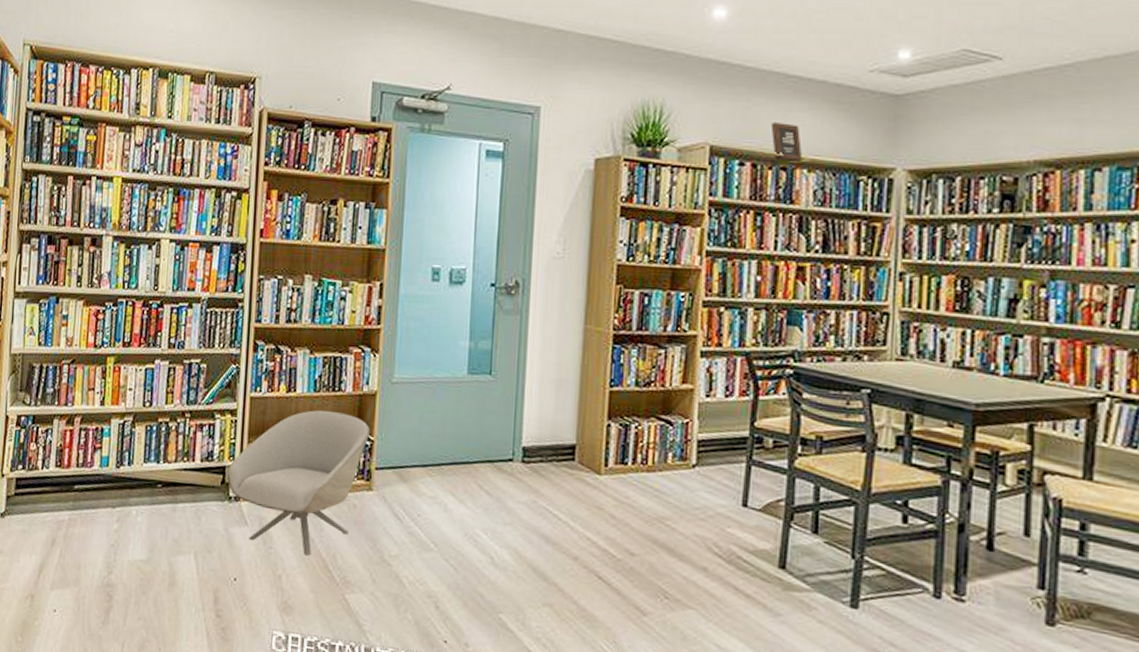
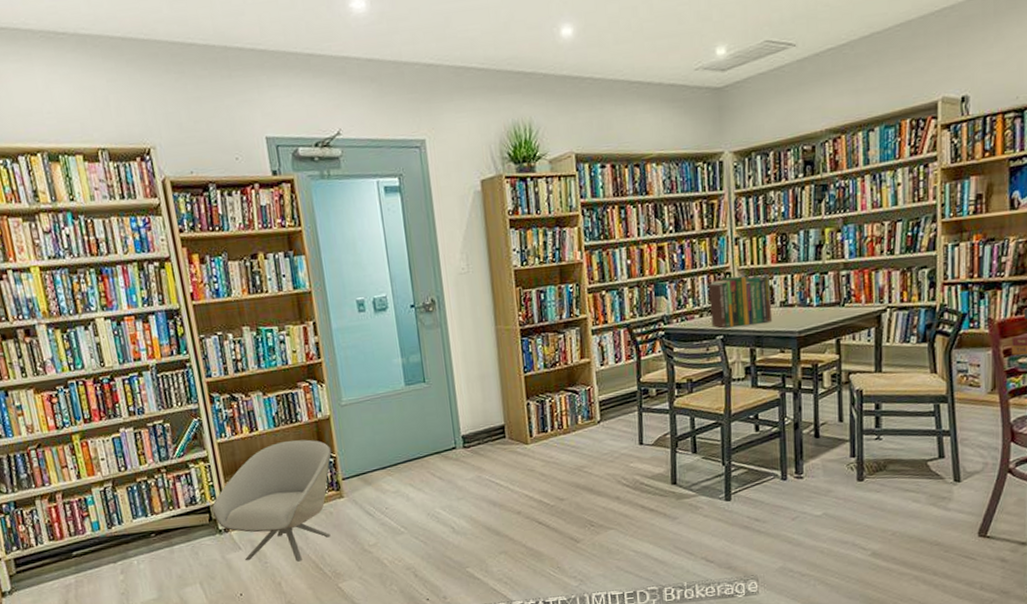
picture frame: present [771,122,803,163] -> none [622,125,651,159]
books: none [856,317,942,385] -> present [709,275,773,329]

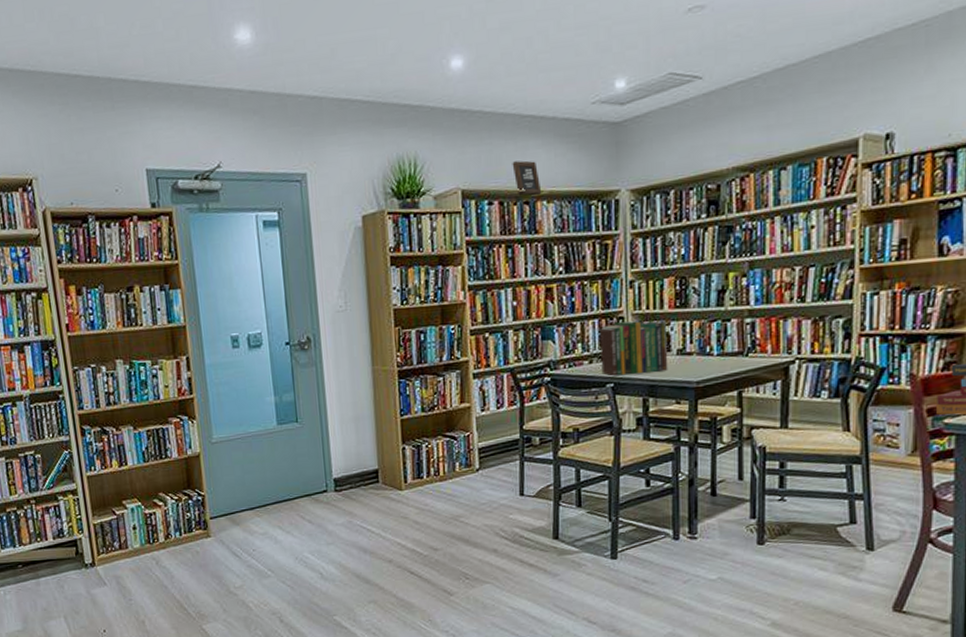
armchair: present [211,439,332,562] -> none [78,476,201,601]
picture frame: none [622,125,651,159] -> present [512,160,542,196]

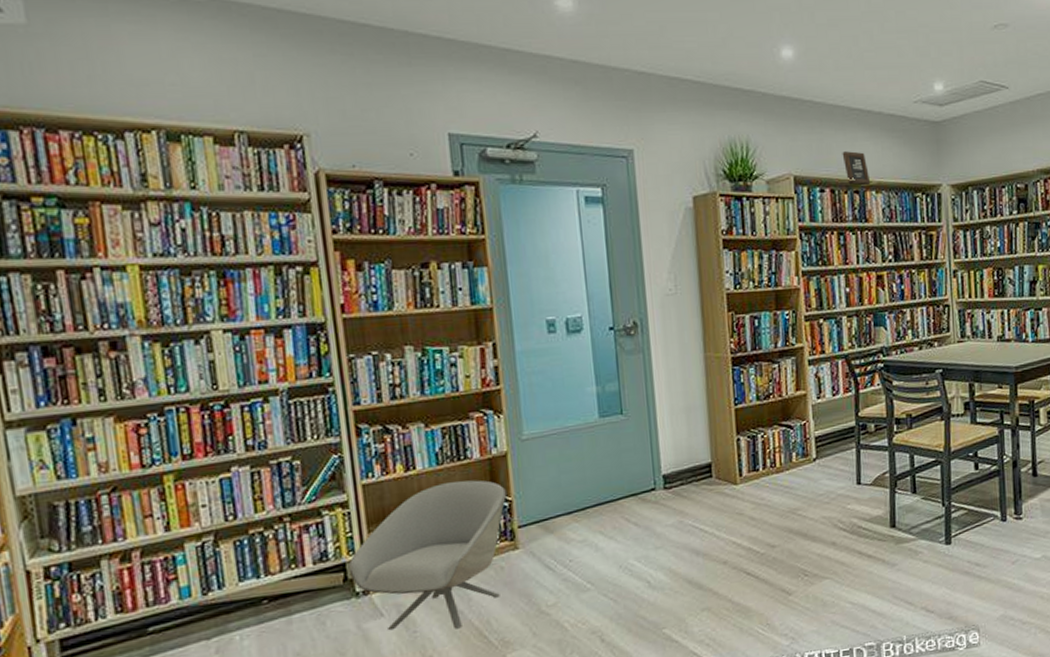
armchair: none [78,476,201,601] -> present [348,480,508,631]
books: present [600,321,668,377] -> none [928,308,991,362]

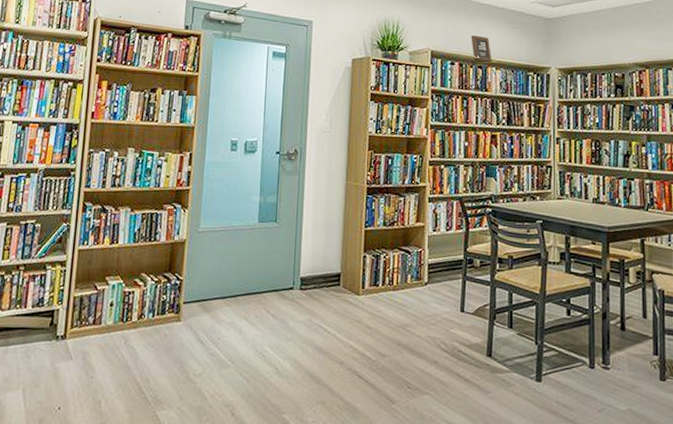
armchair: present [348,480,508,631] -> none [55,257,180,381]

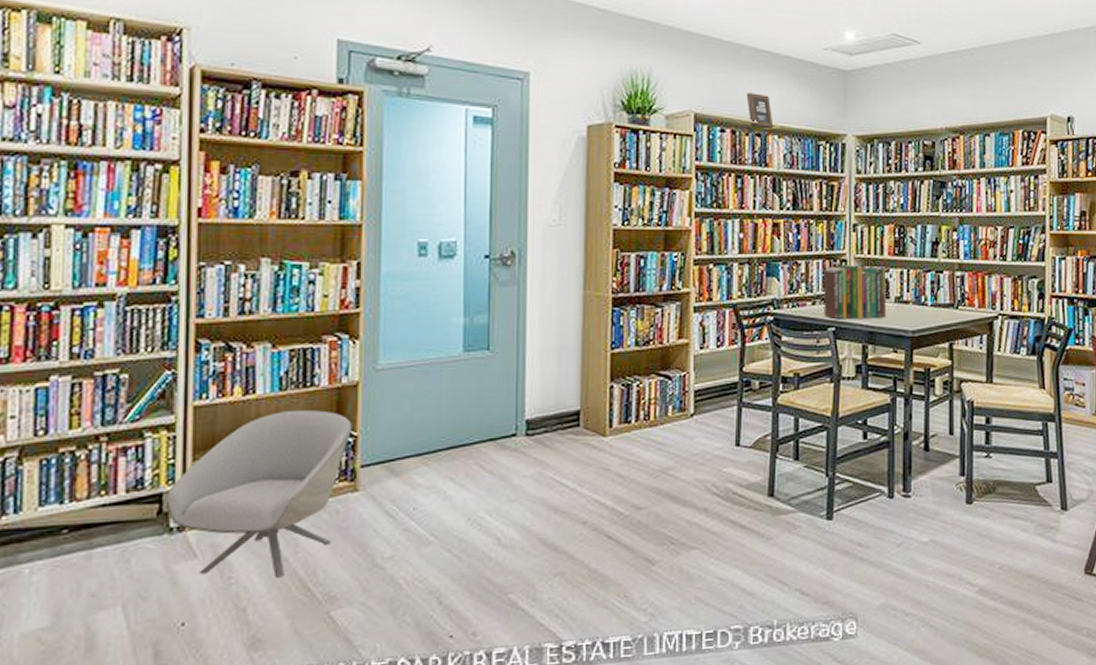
armchair: none [55,257,180,381] -> present [165,409,354,578]
books: none [533,169,586,215] -> present [824,263,887,320]

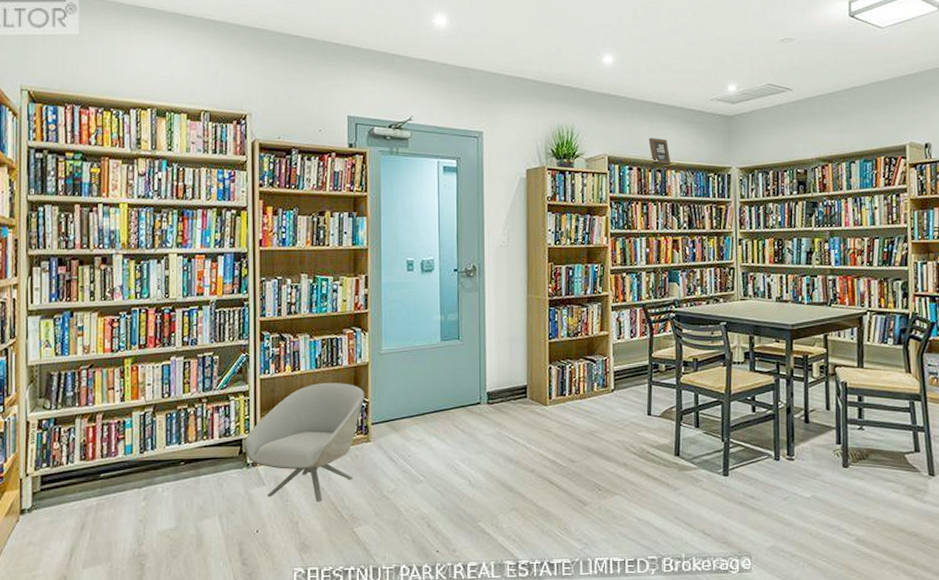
books: present [824,263,887,320] -> none [715,271,769,316]

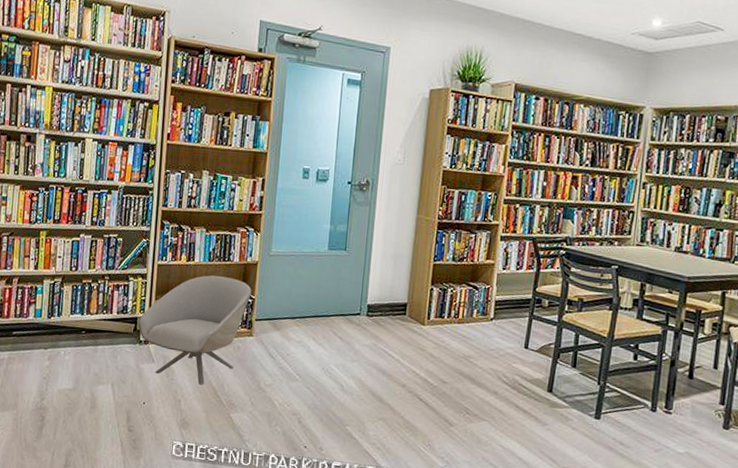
picture frame: present [648,138,671,166] -> none [559,68,581,100]

